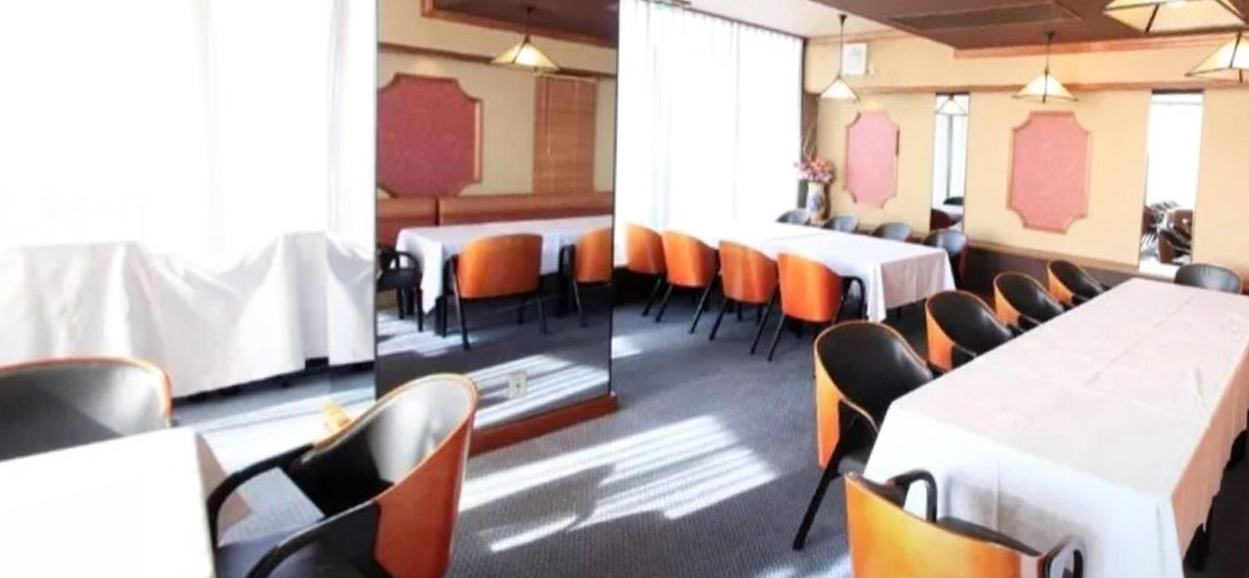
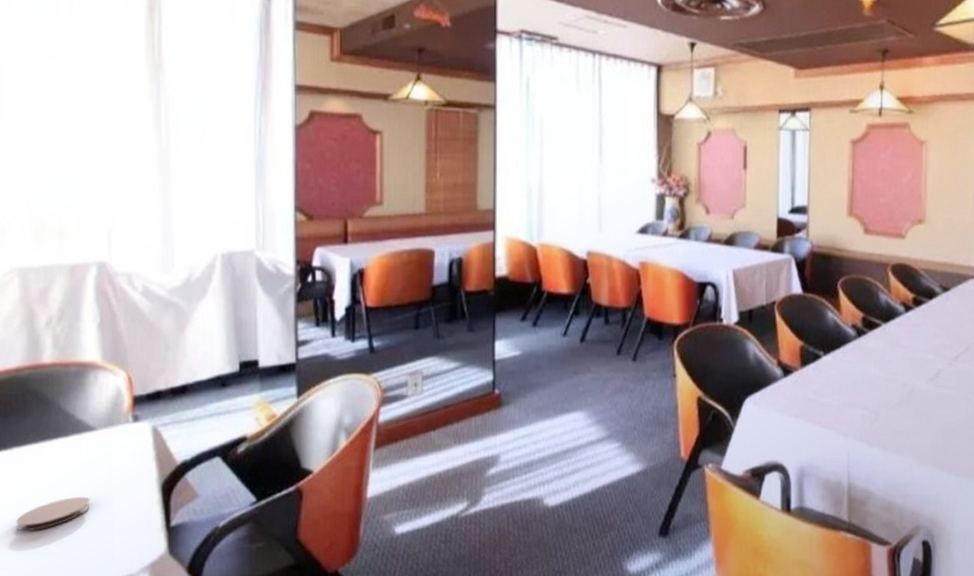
coaster: none [19,514,116,556] -> present [16,496,91,532]

